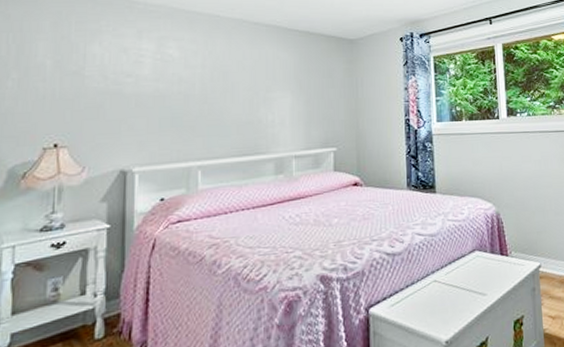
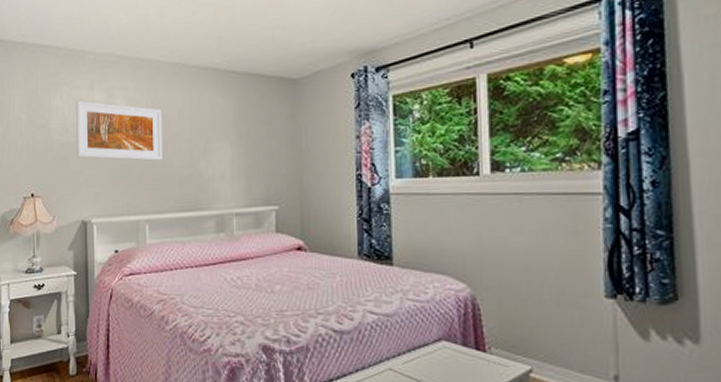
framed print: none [117,48,220,109] -> present [76,100,162,161]

